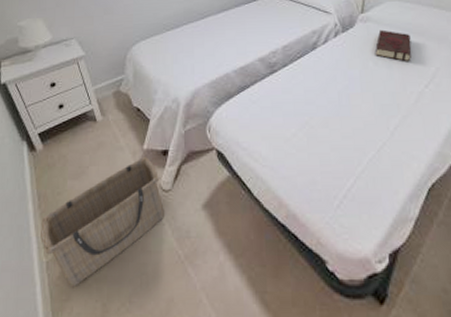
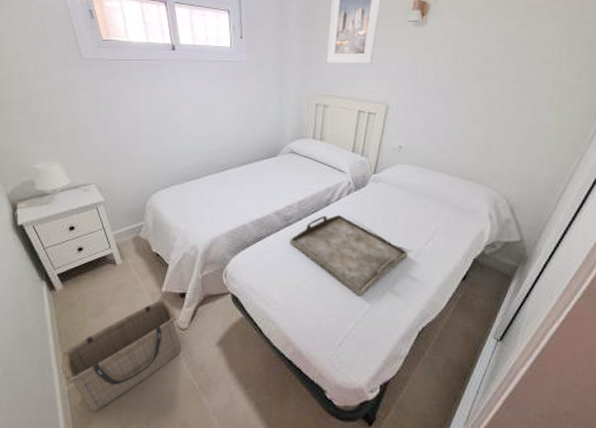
serving tray: none [276,58,408,149] -> present [290,214,409,296]
book: present [375,29,412,61] -> none [383,190,416,220]

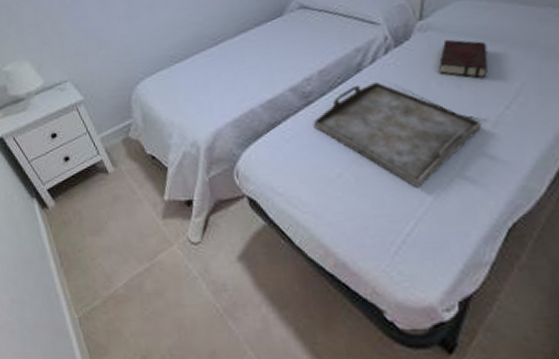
basket: present [61,299,181,412] -> none [66,209,196,341]
book: none [383,190,416,220] -> present [438,39,488,78]

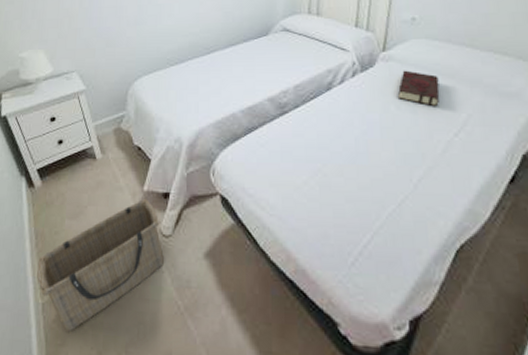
basket: none [66,209,196,341] -> present [37,199,164,332]
serving tray: present [313,81,483,188] -> none [286,100,435,202]

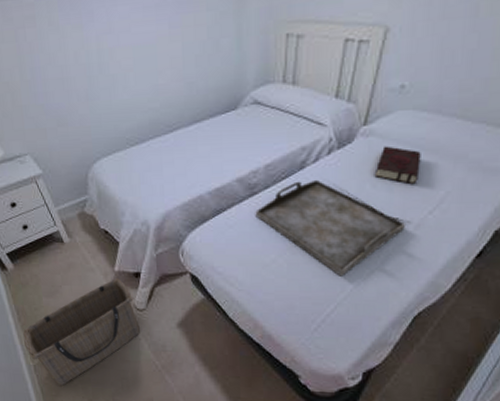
serving tray: none [286,100,435,202] -> present [255,179,407,276]

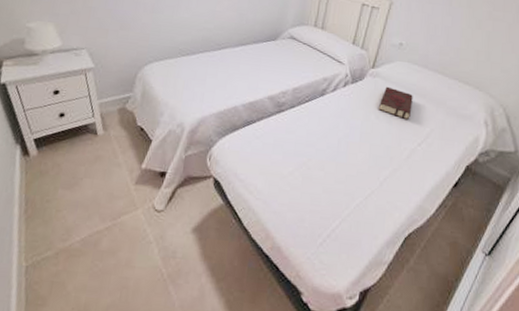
basket: present [23,278,140,386] -> none [22,176,154,293]
serving tray: present [255,179,407,276] -> none [280,105,401,194]

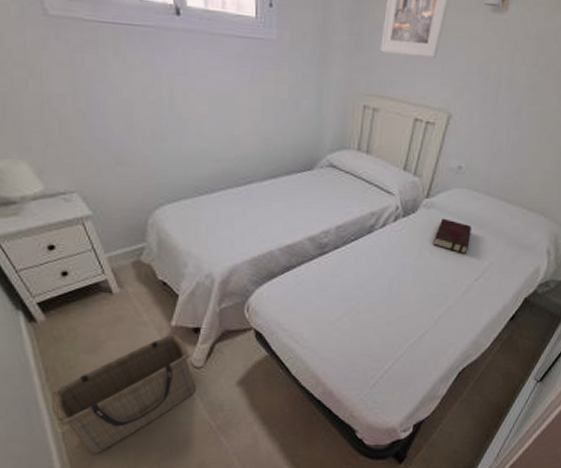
basket: none [22,176,154,293] -> present [51,334,195,454]

